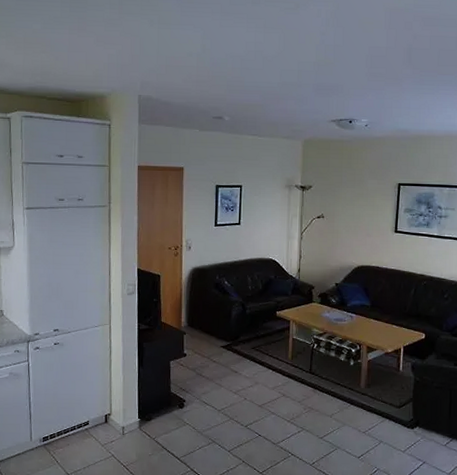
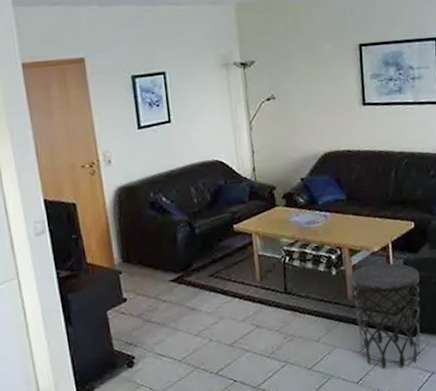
side table: none [365,362,424,453] -> present [351,262,420,369]

